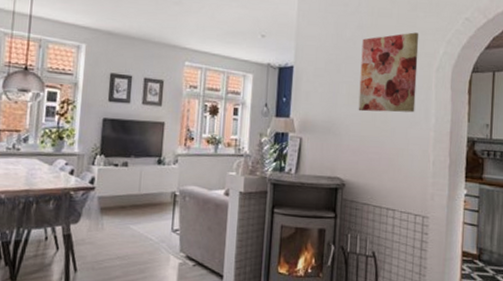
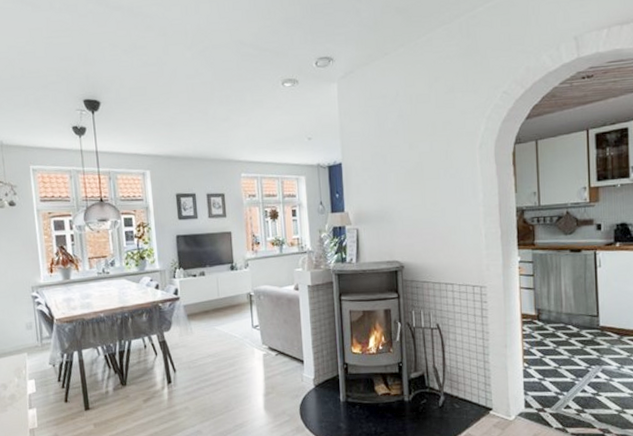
wall art: present [358,32,419,113] -> none [404,113,463,197]

